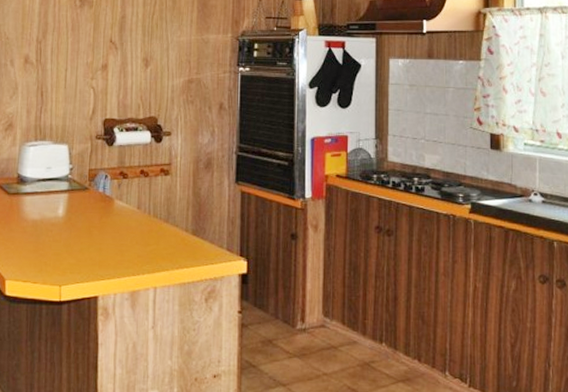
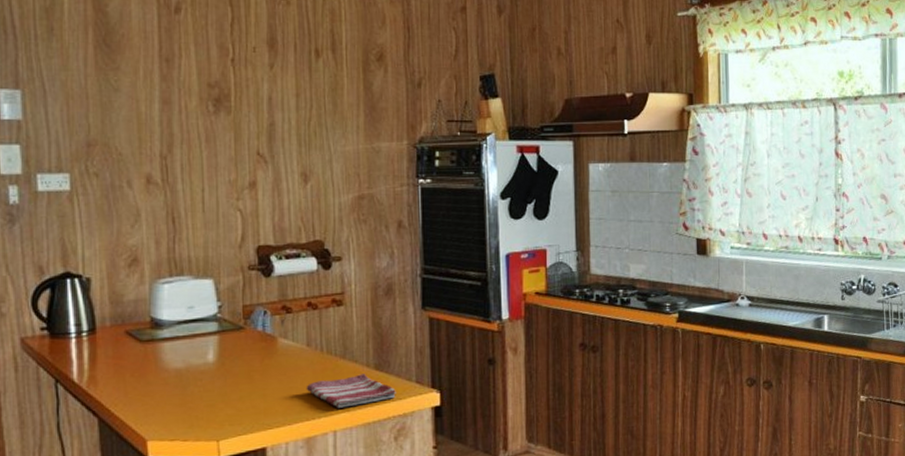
dish towel: none [134,238,209,267] -> present [306,374,396,408]

